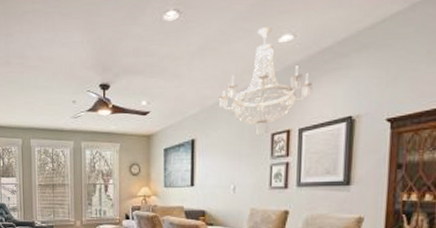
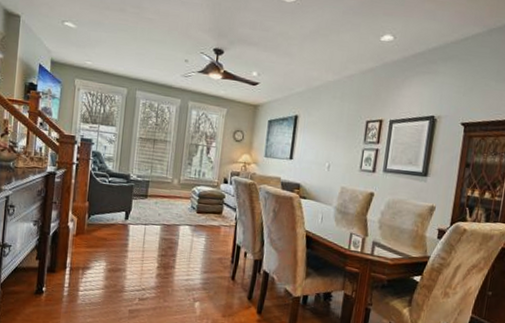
chandelier: present [218,27,312,136] -> none [323,24,405,122]

